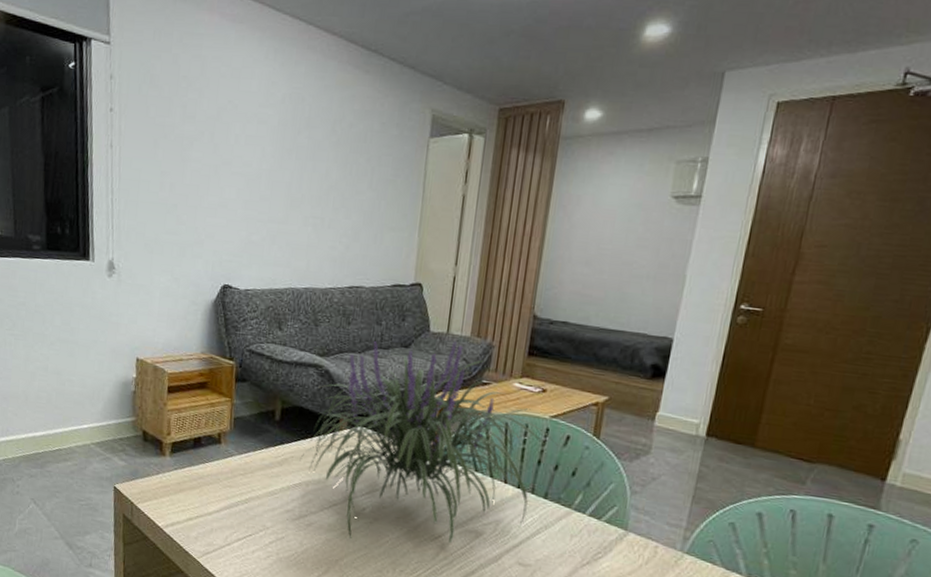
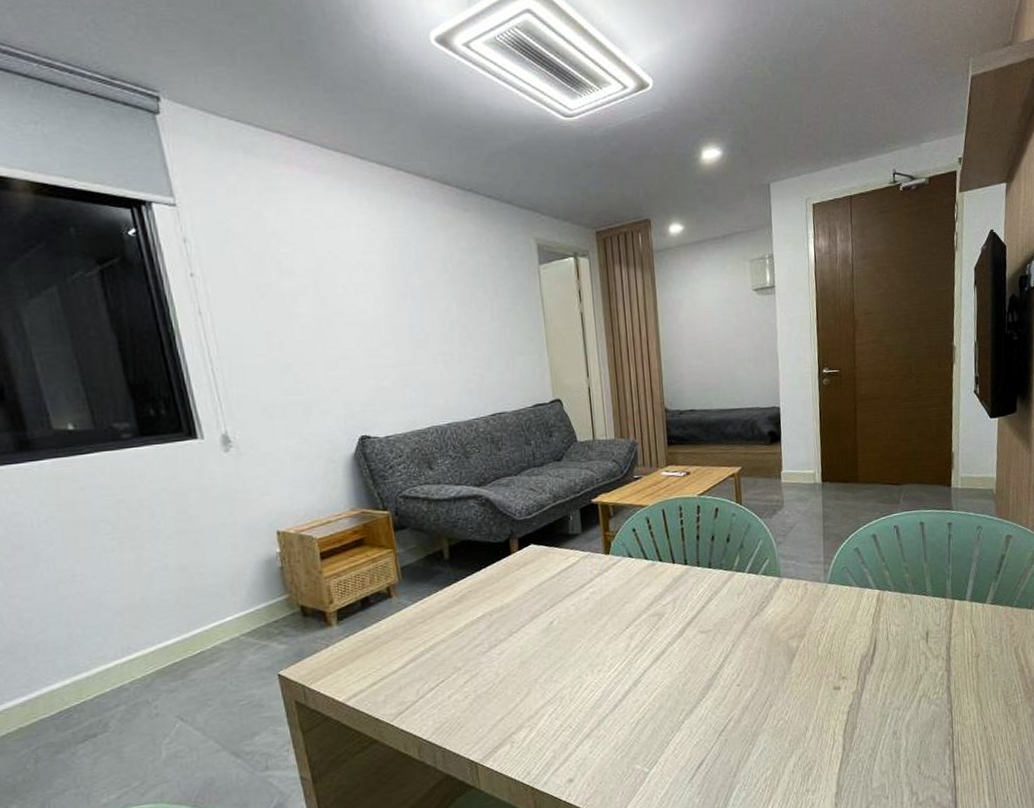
plant: present [299,341,559,544] -> none [478,446,711,657]

